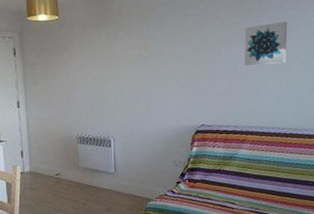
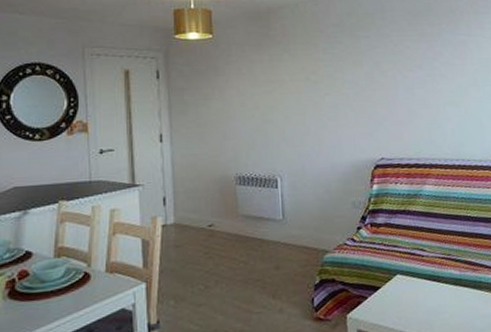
wall art: present [244,21,288,66] -> none [419,46,463,93]

